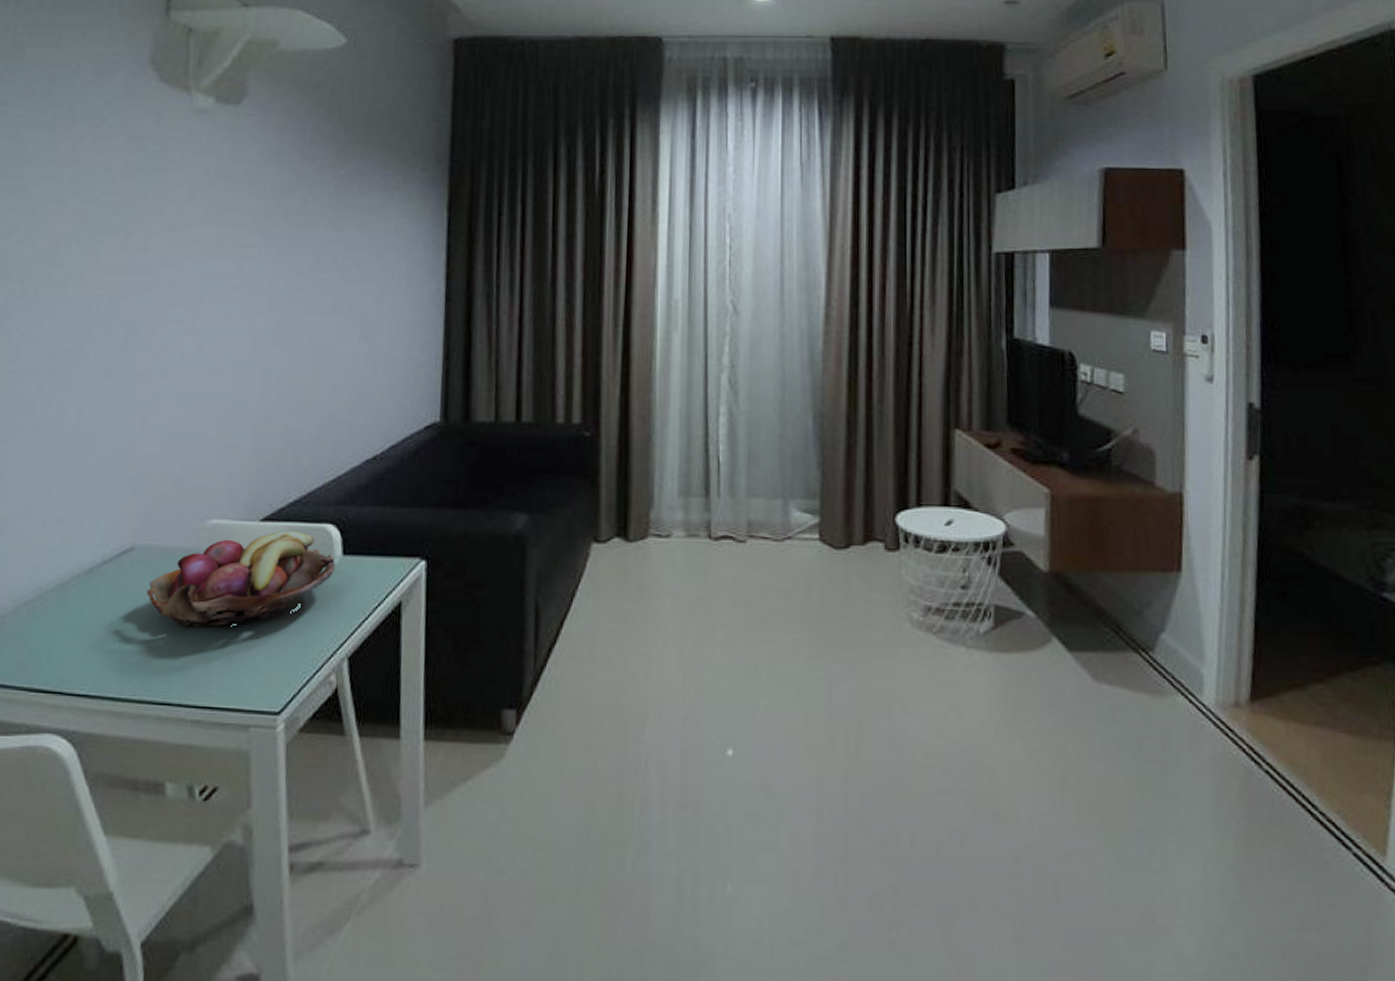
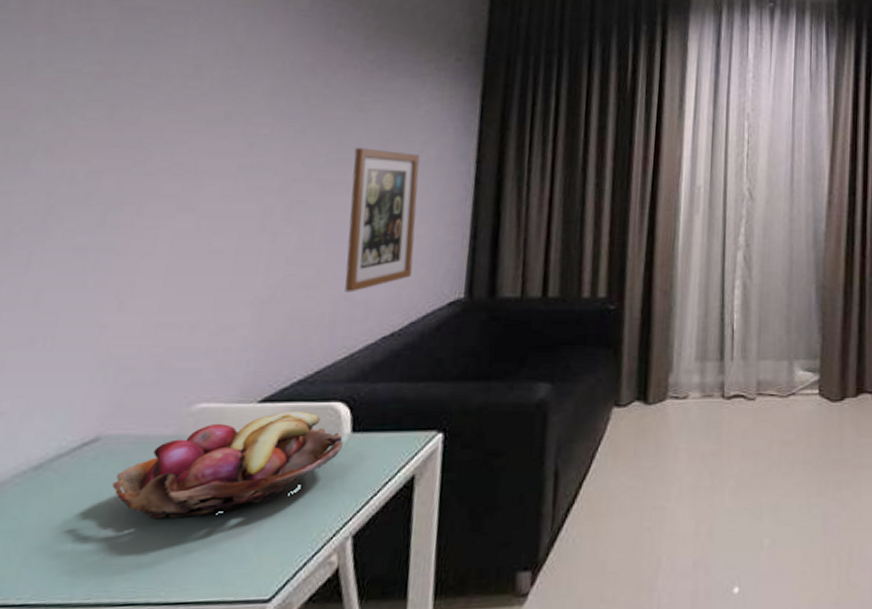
wall art: none [329,267,392,414] -> present [344,148,420,293]

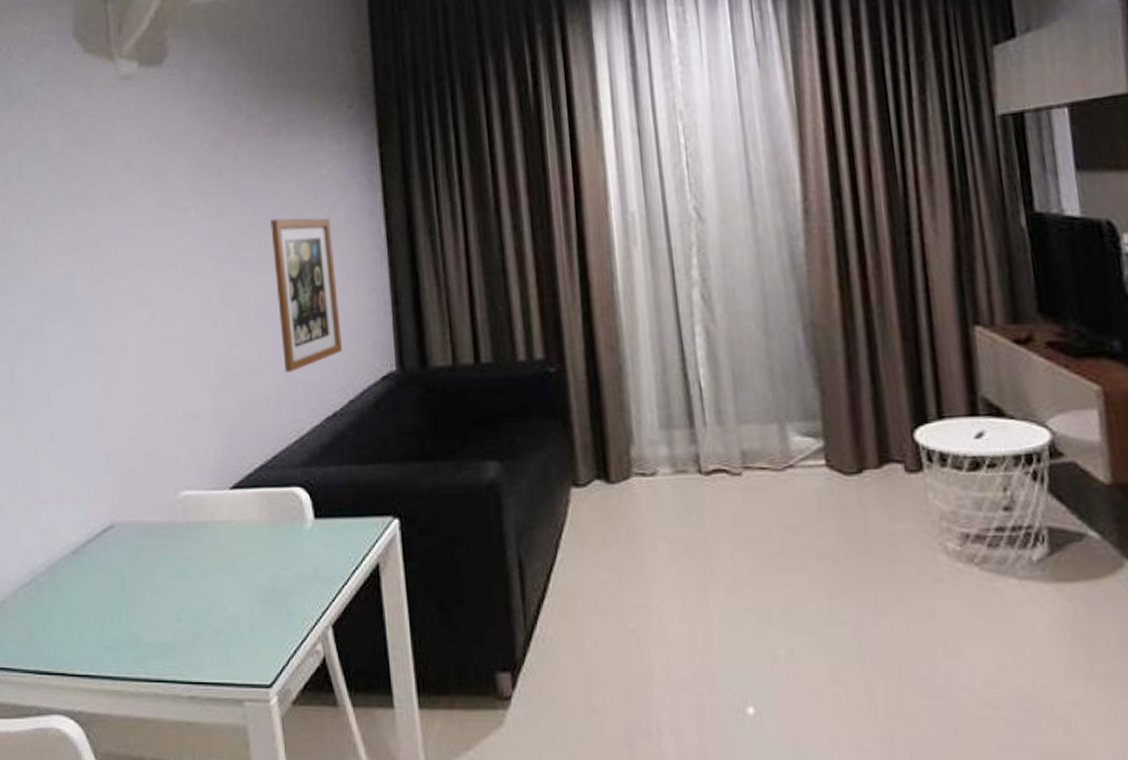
fruit basket: present [112,410,343,519] -> none [130,496,308,602]

